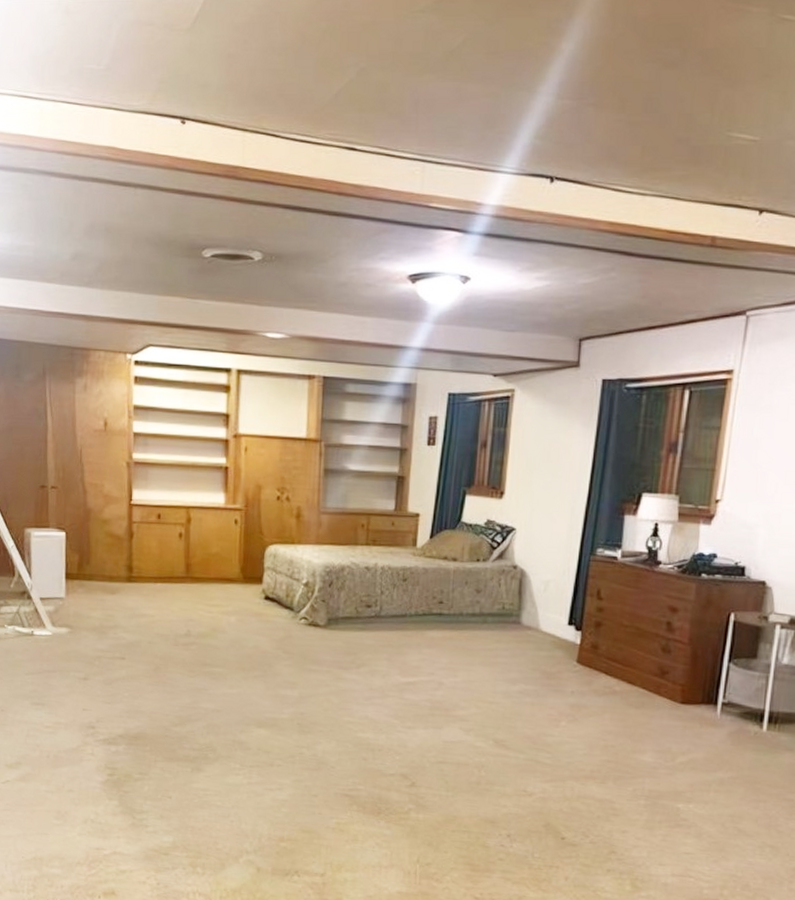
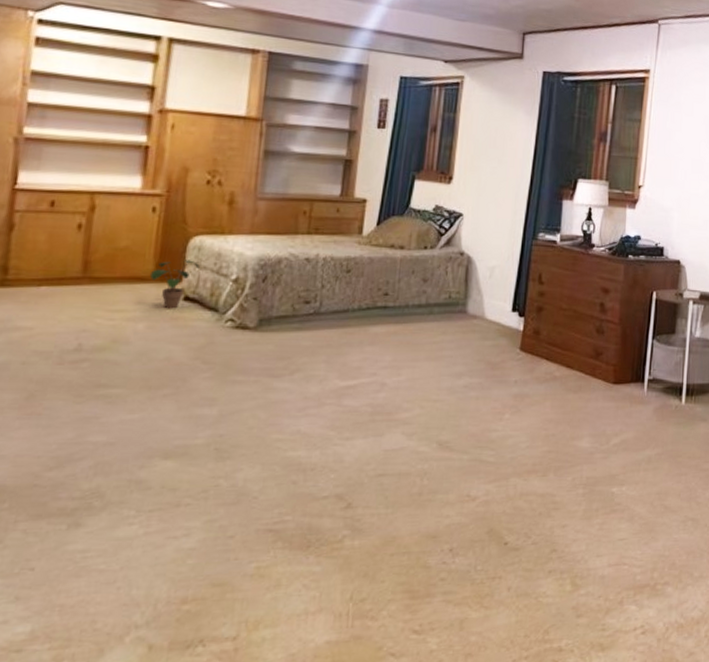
potted plant: none [236,565,276,606] -> present [149,260,200,309]

